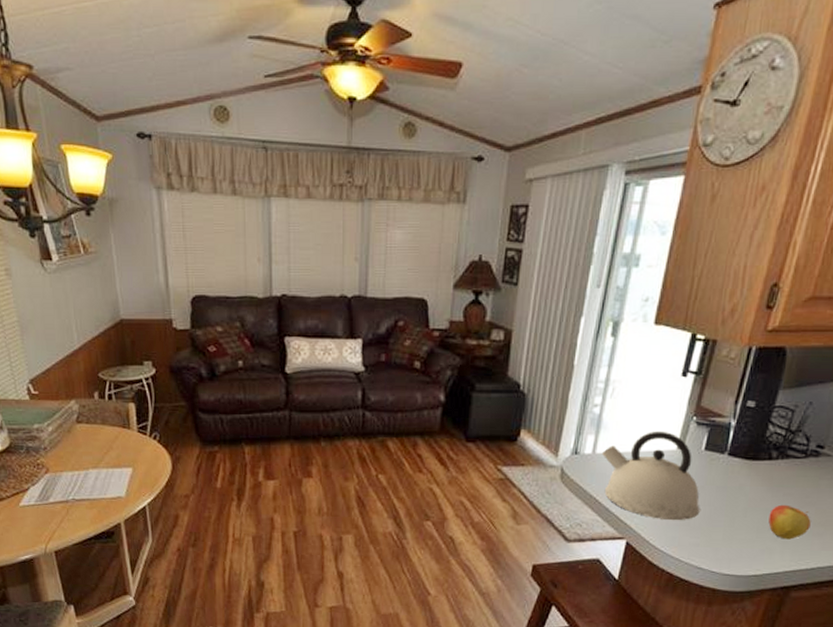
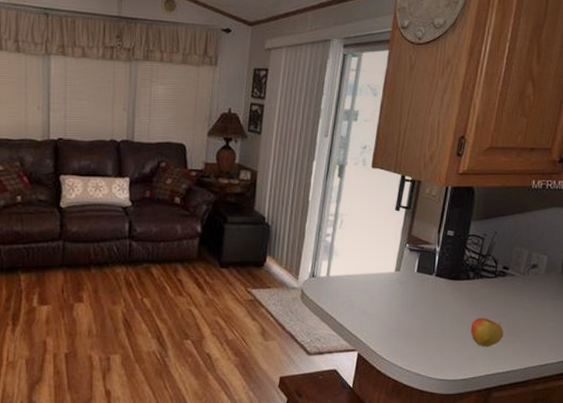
kettle: present [601,430,700,521] -> none [334,256,416,334]

